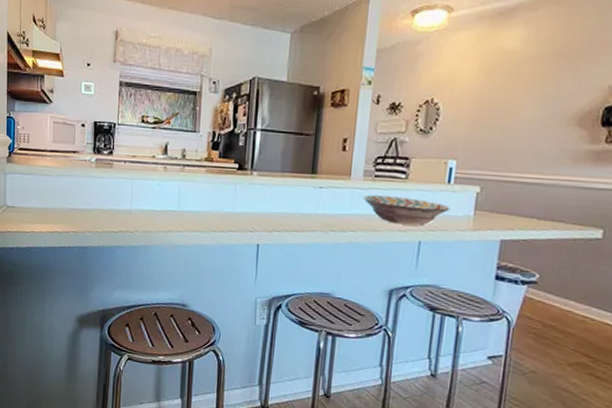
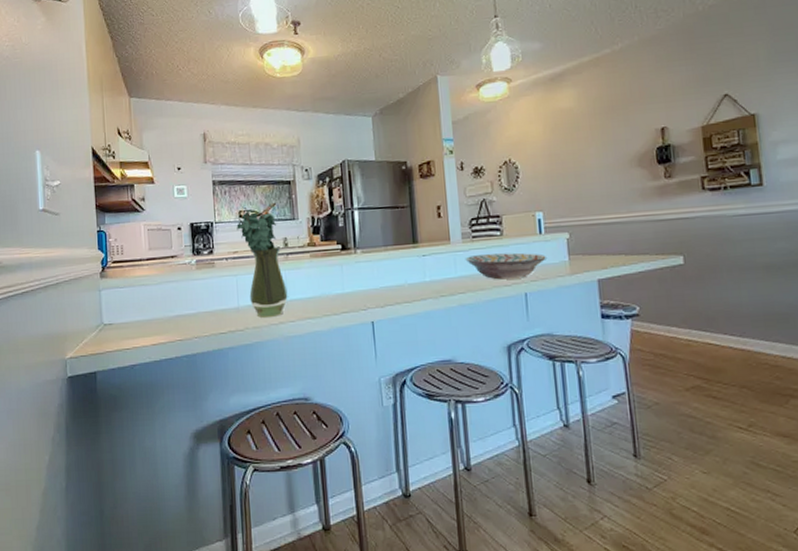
vase: none [138,113,180,225] -> present [236,207,288,319]

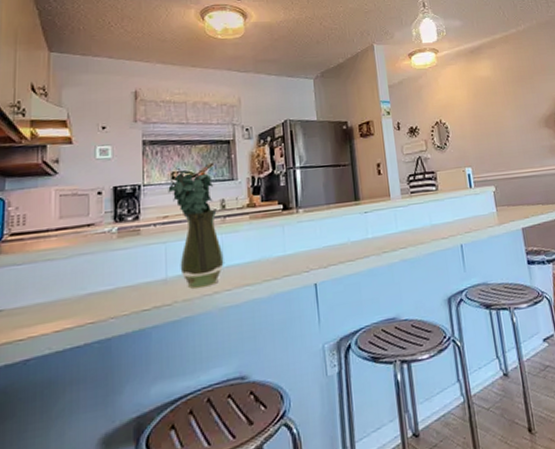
decorative bowl: present [465,252,546,280] -> none [405,206,477,233]

